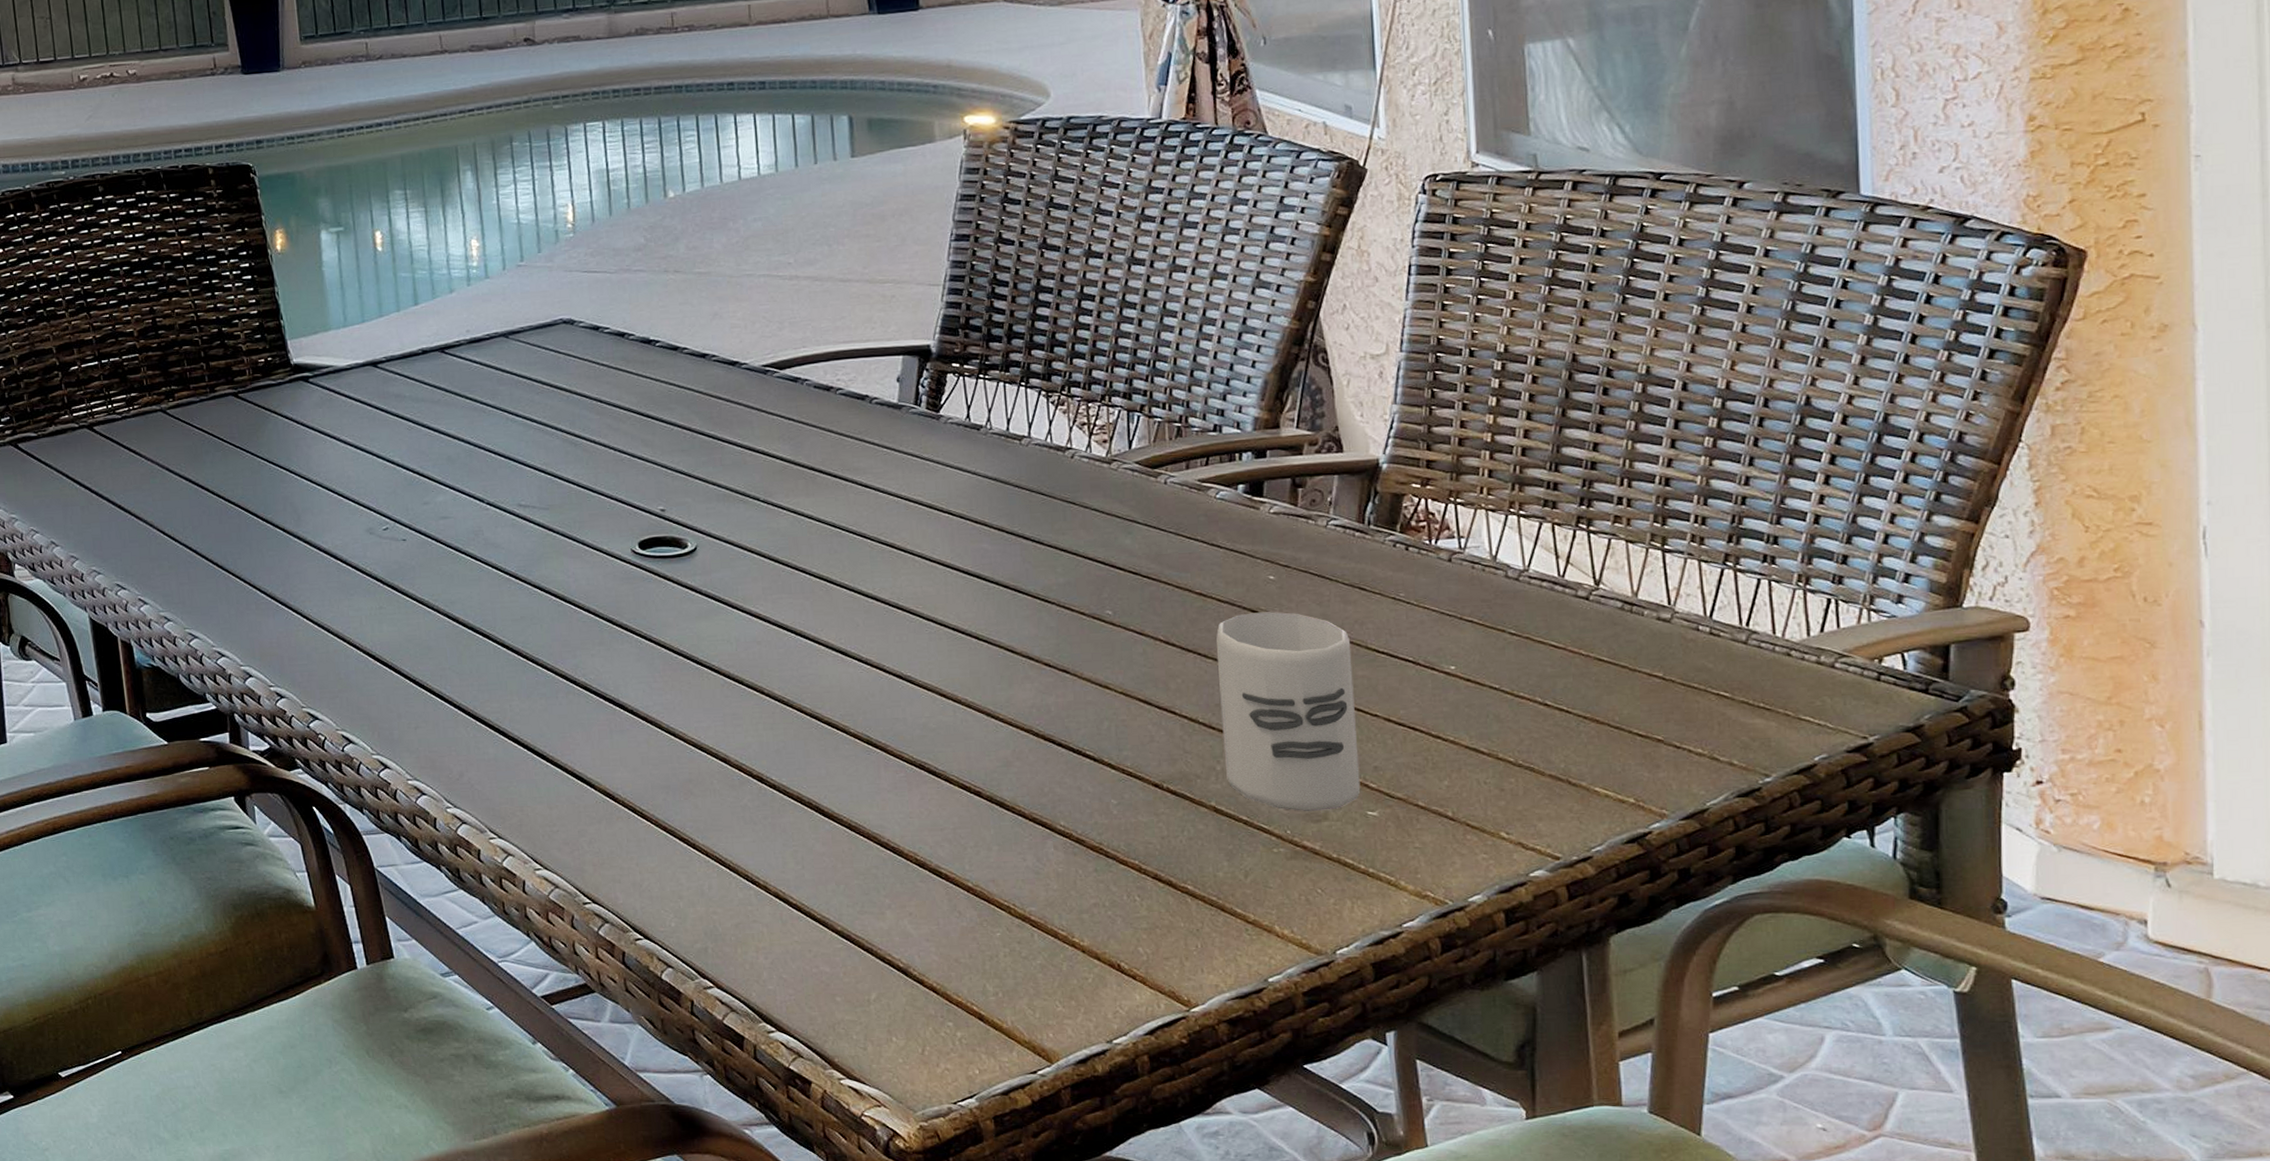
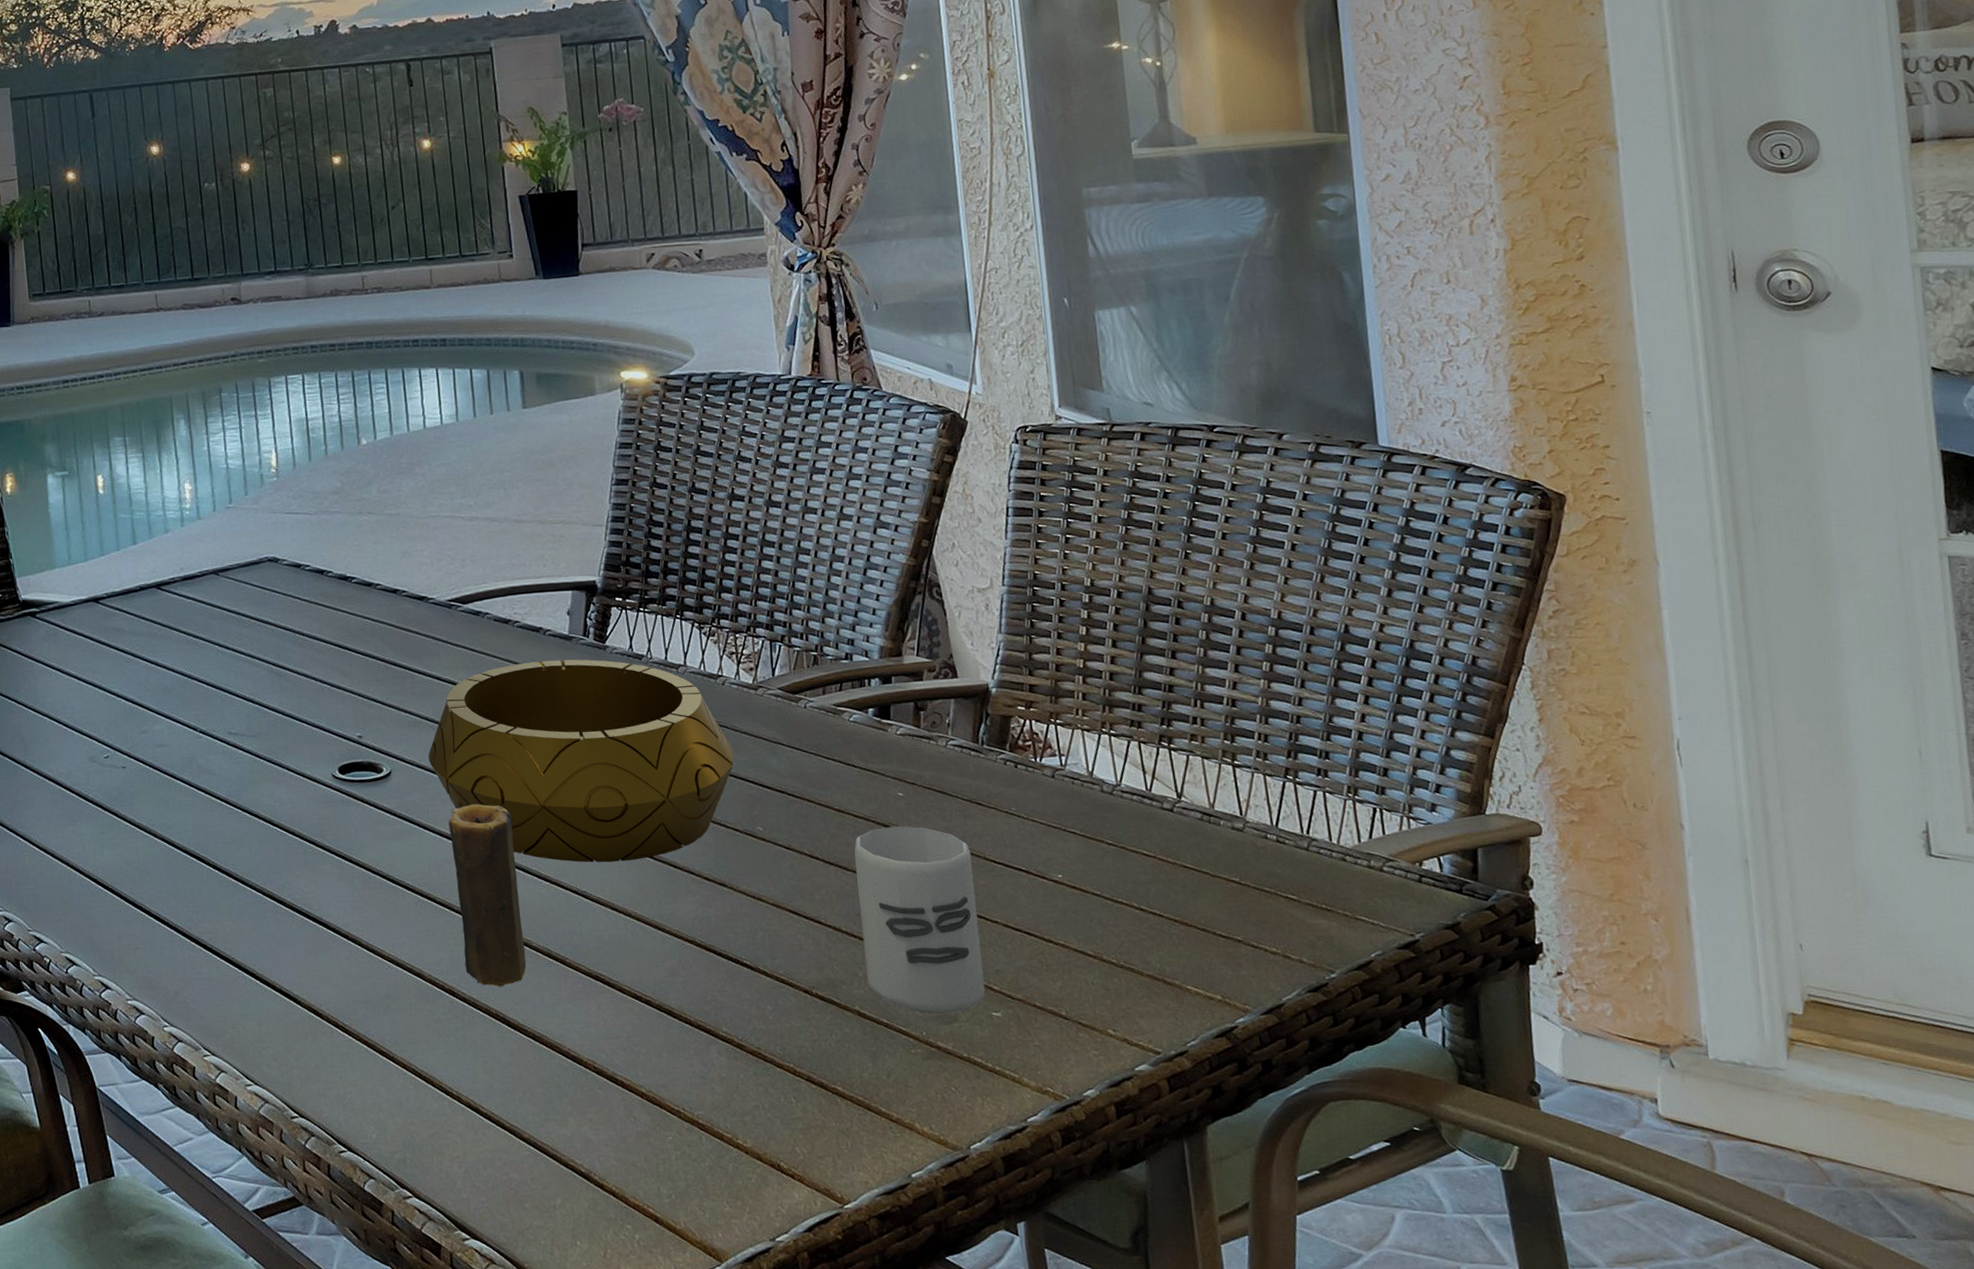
decorative bowl: none [737,429,1082,646] -> present [428,659,734,863]
candle: none [759,582,843,774] -> present [448,804,527,987]

